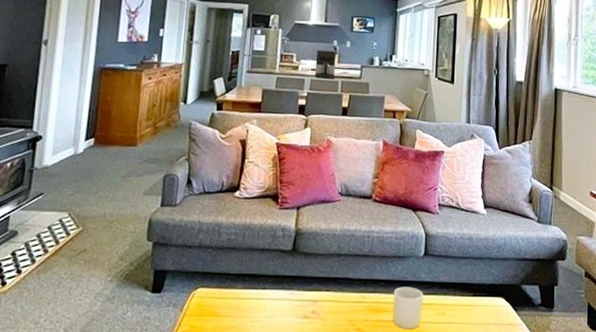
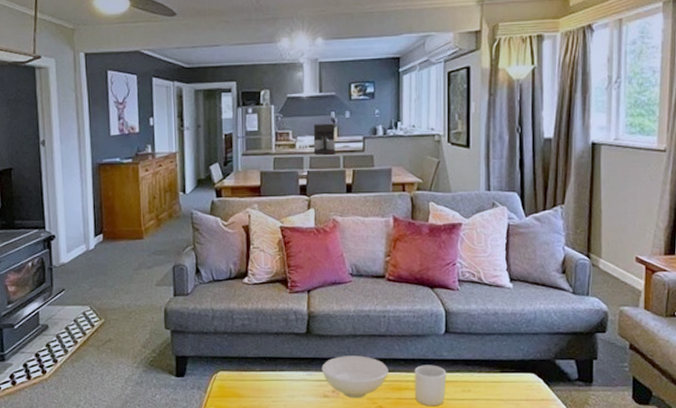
bowl: none [304,275,369,320] -> present [321,356,388,399]

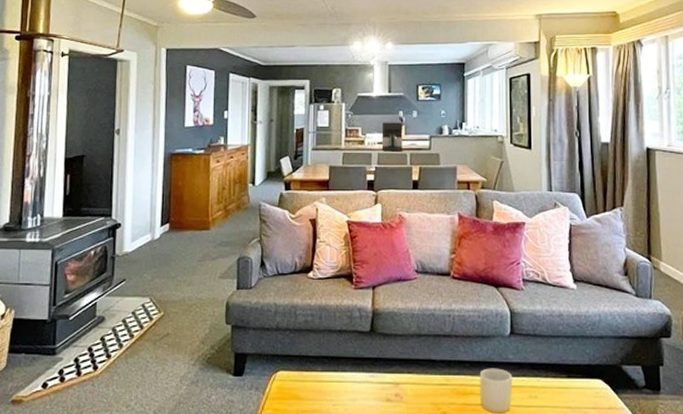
bowl: present [321,356,388,399] -> none [385,357,453,403]

